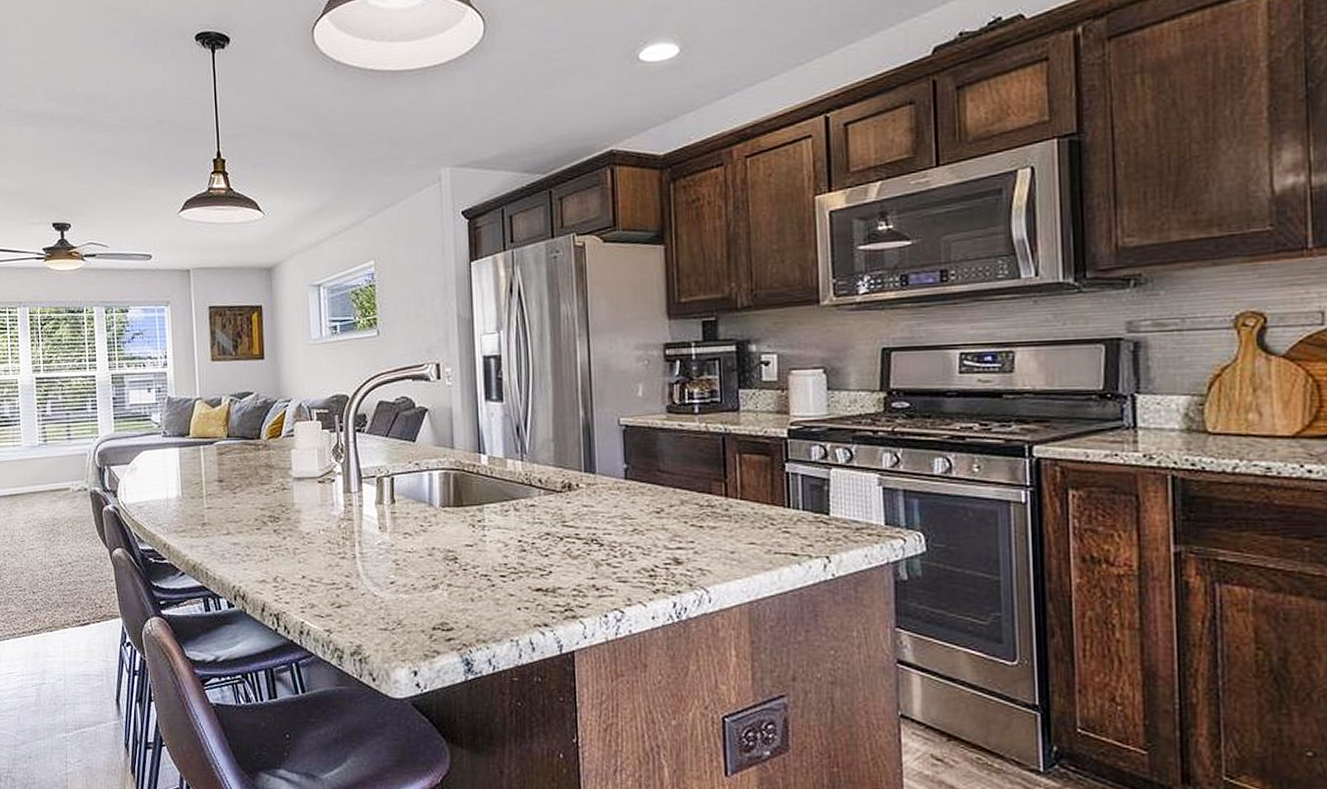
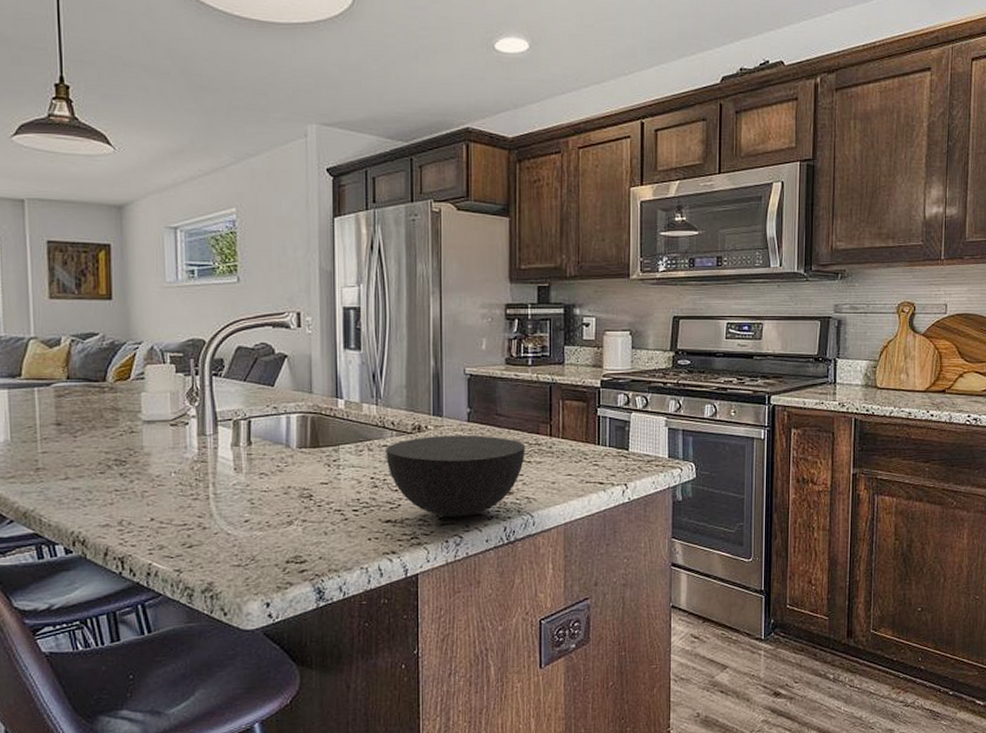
bowl: none [533,494,696,589] -> present [386,434,525,518]

